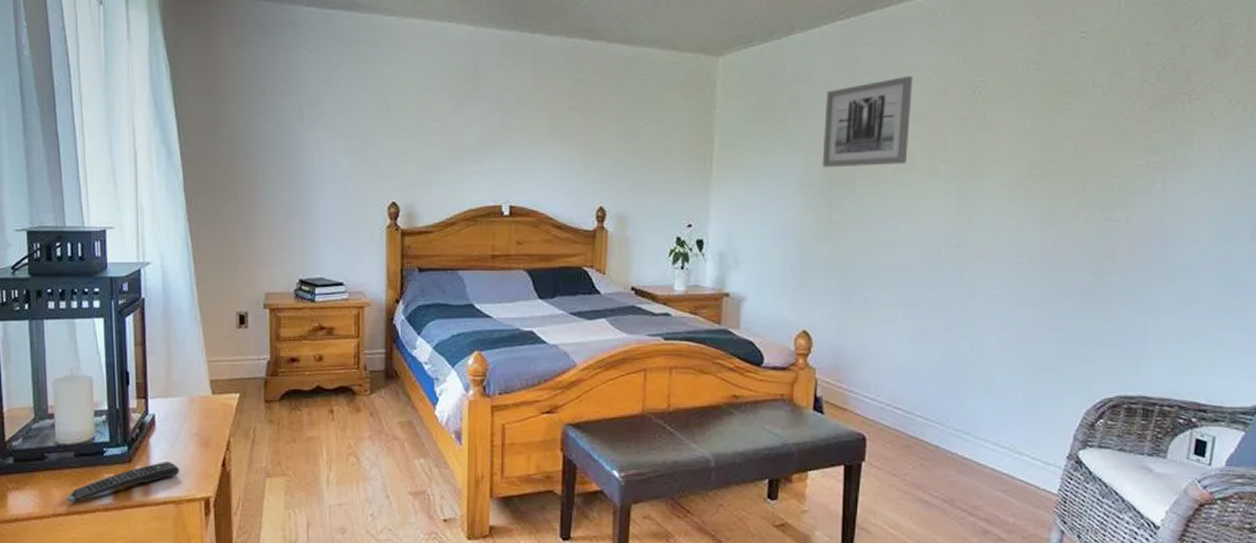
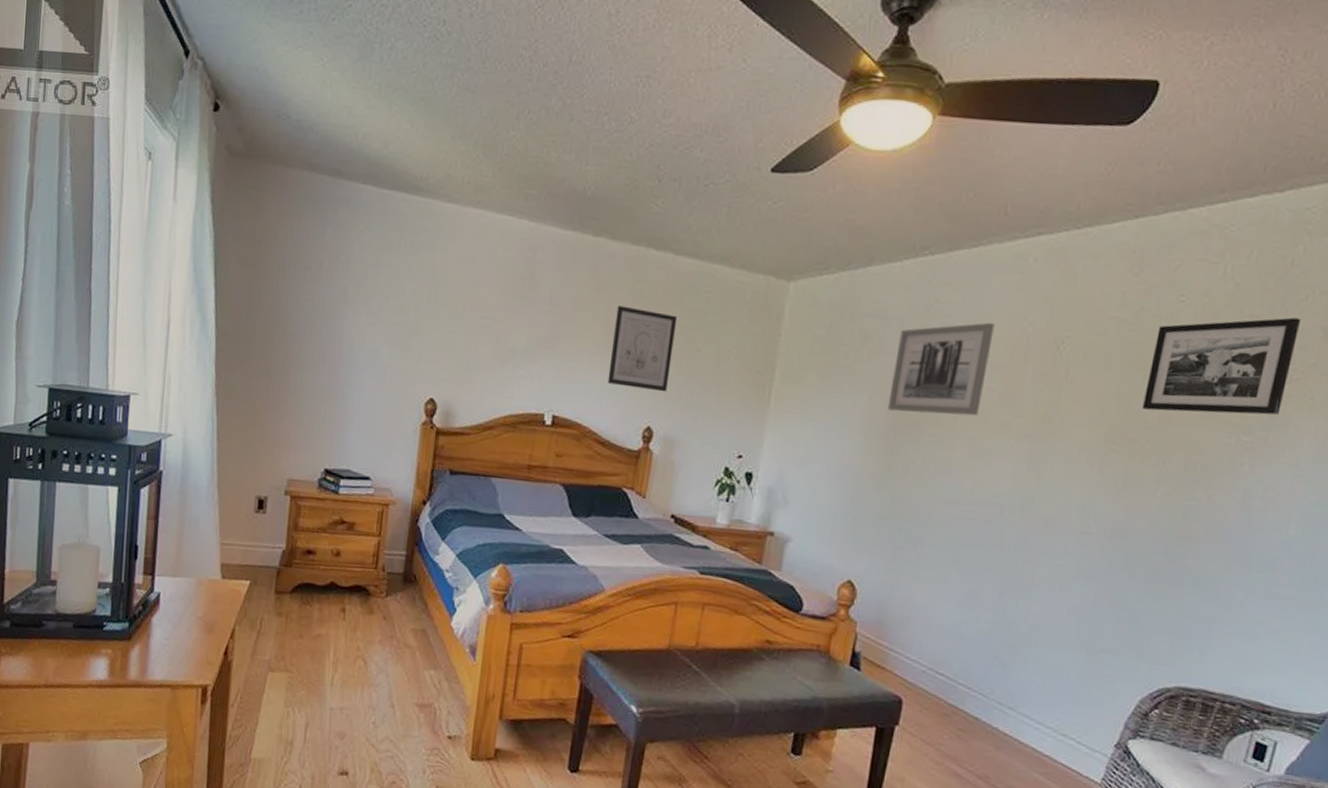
remote control: present [66,461,180,503] -> none [60,642,180,676]
wall art: none [558,96,616,173] -> present [607,305,677,392]
picture frame: none [1058,42,1194,141] -> present [1143,317,1302,415]

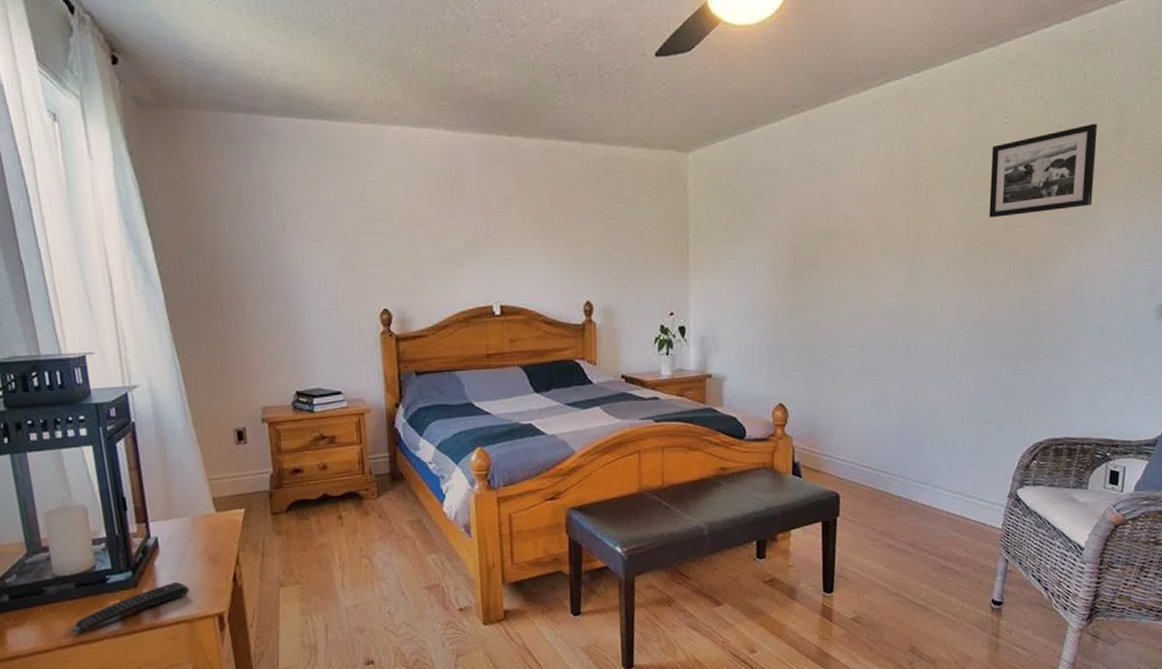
remote control: none [60,642,180,676] -> present [71,581,190,634]
wall art: present [607,305,677,392] -> none [541,196,599,269]
wall art: present [887,322,995,416] -> none [787,163,864,253]

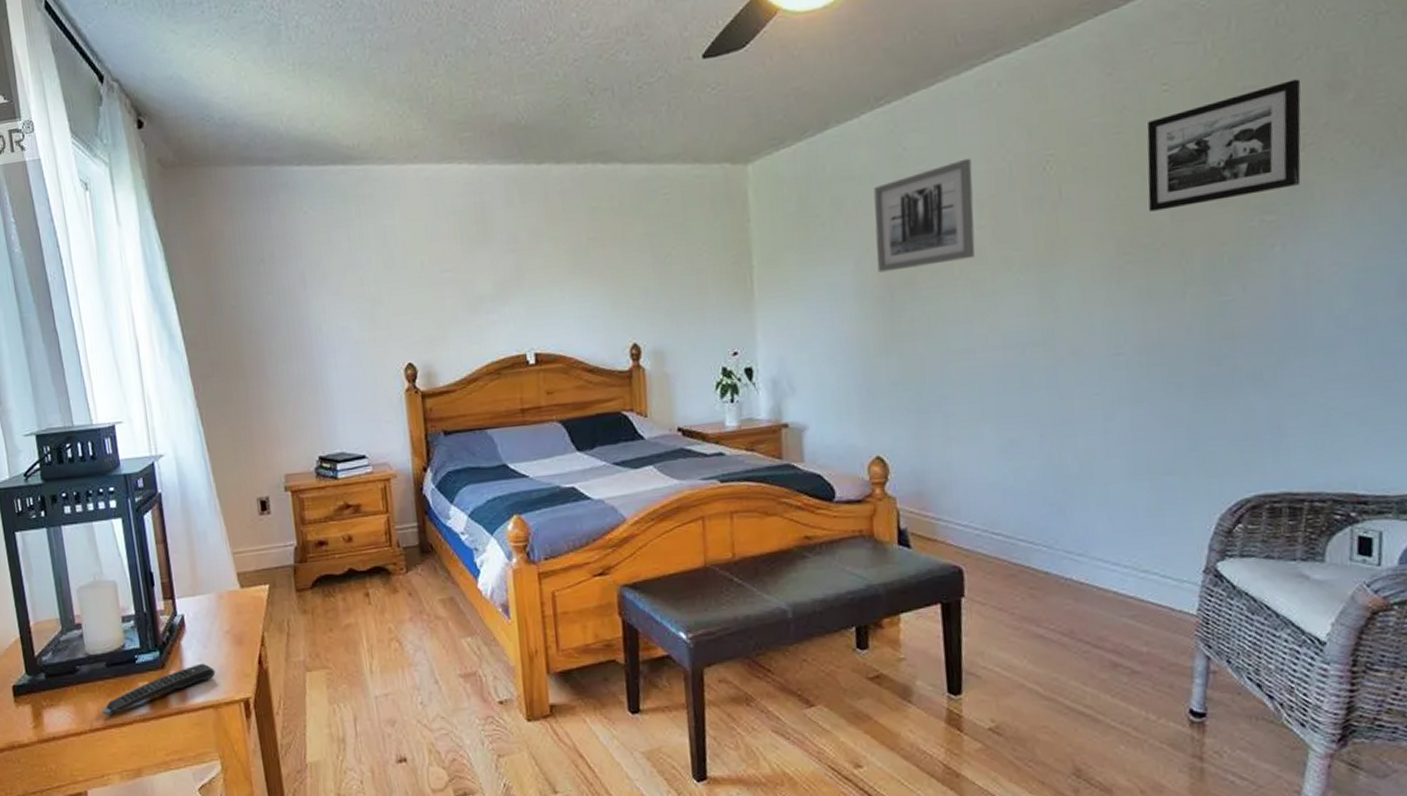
wall art: none [787,163,864,253] -> present [873,158,975,273]

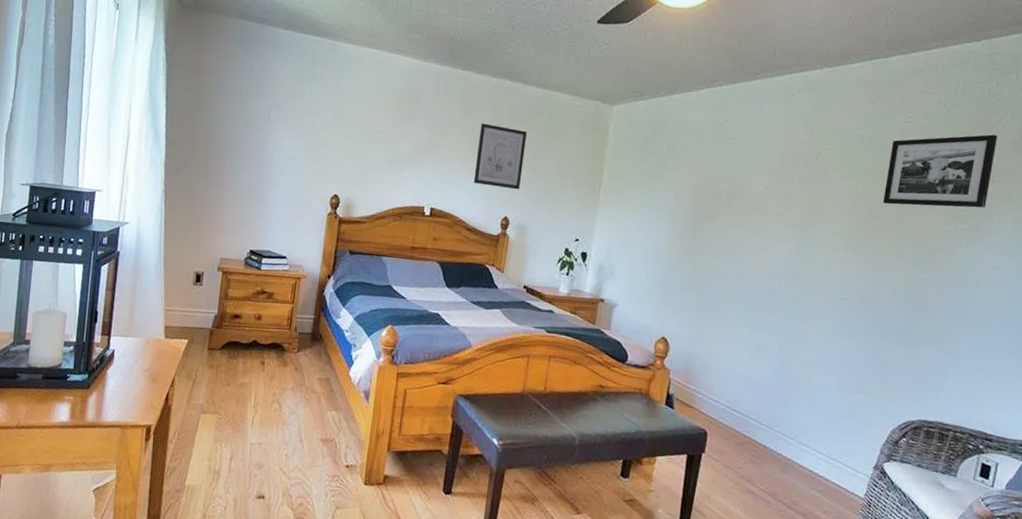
remote control: present [102,663,216,716] -> none [30,390,129,419]
wall art: none [576,225,645,309] -> present [473,123,527,190]
wall art: present [873,158,975,273] -> none [689,137,769,209]

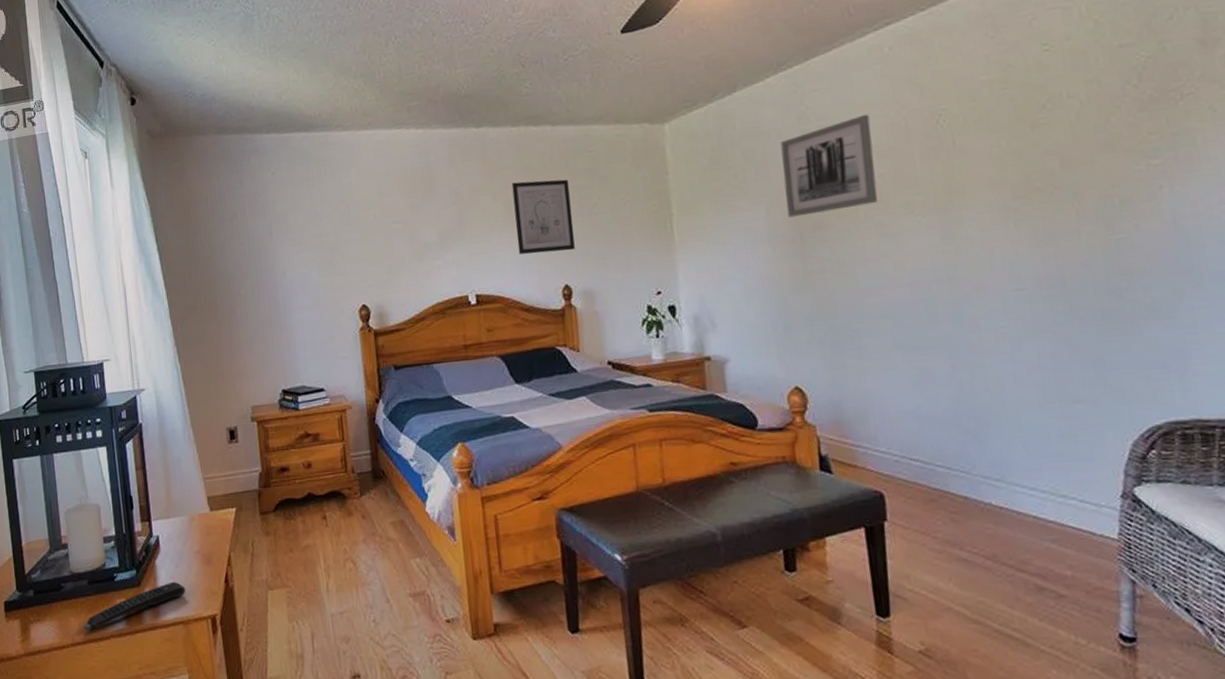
remote control: none [30,390,129,419] -> present [83,581,186,631]
wall art: none [689,137,769,209] -> present [780,114,877,218]
picture frame: present [883,134,998,208] -> none [1031,37,1183,158]

